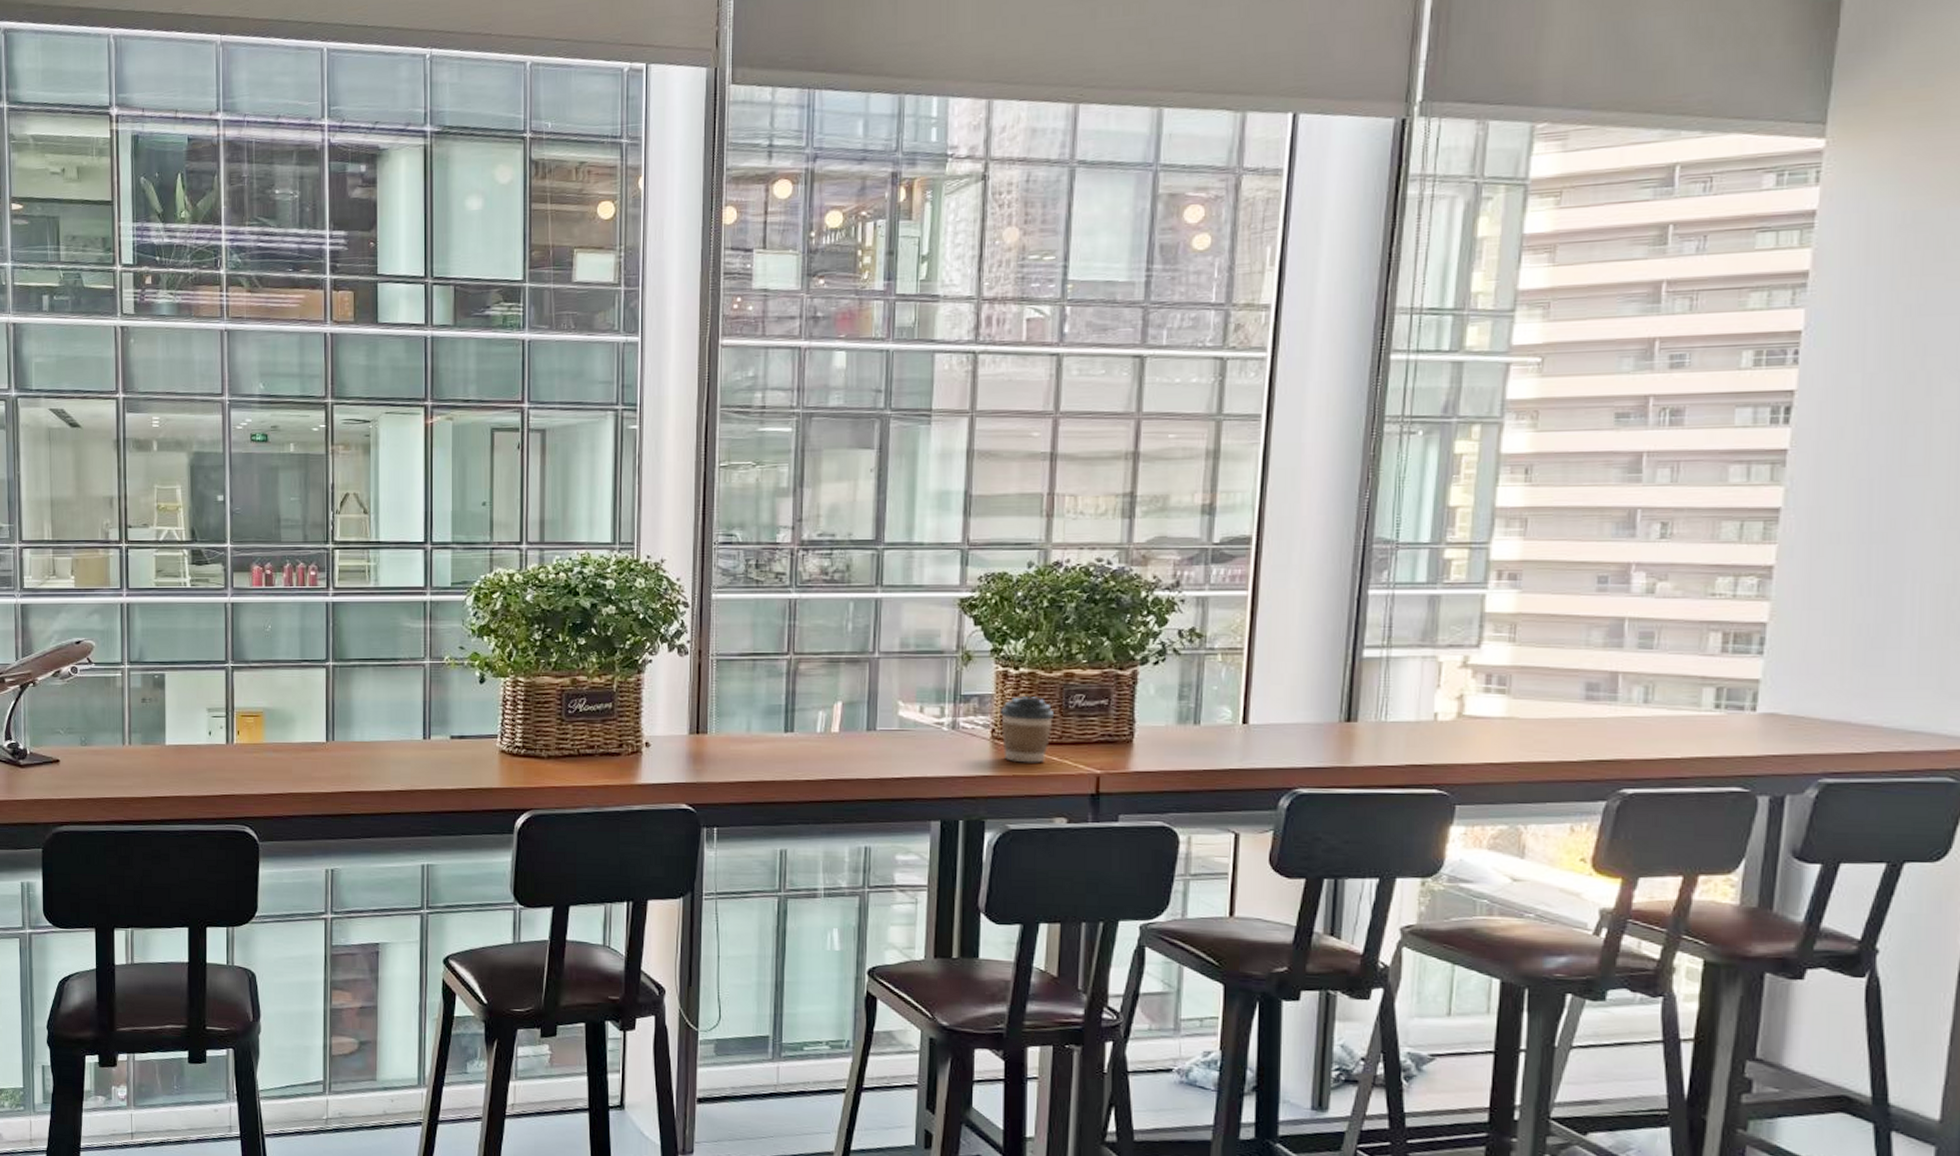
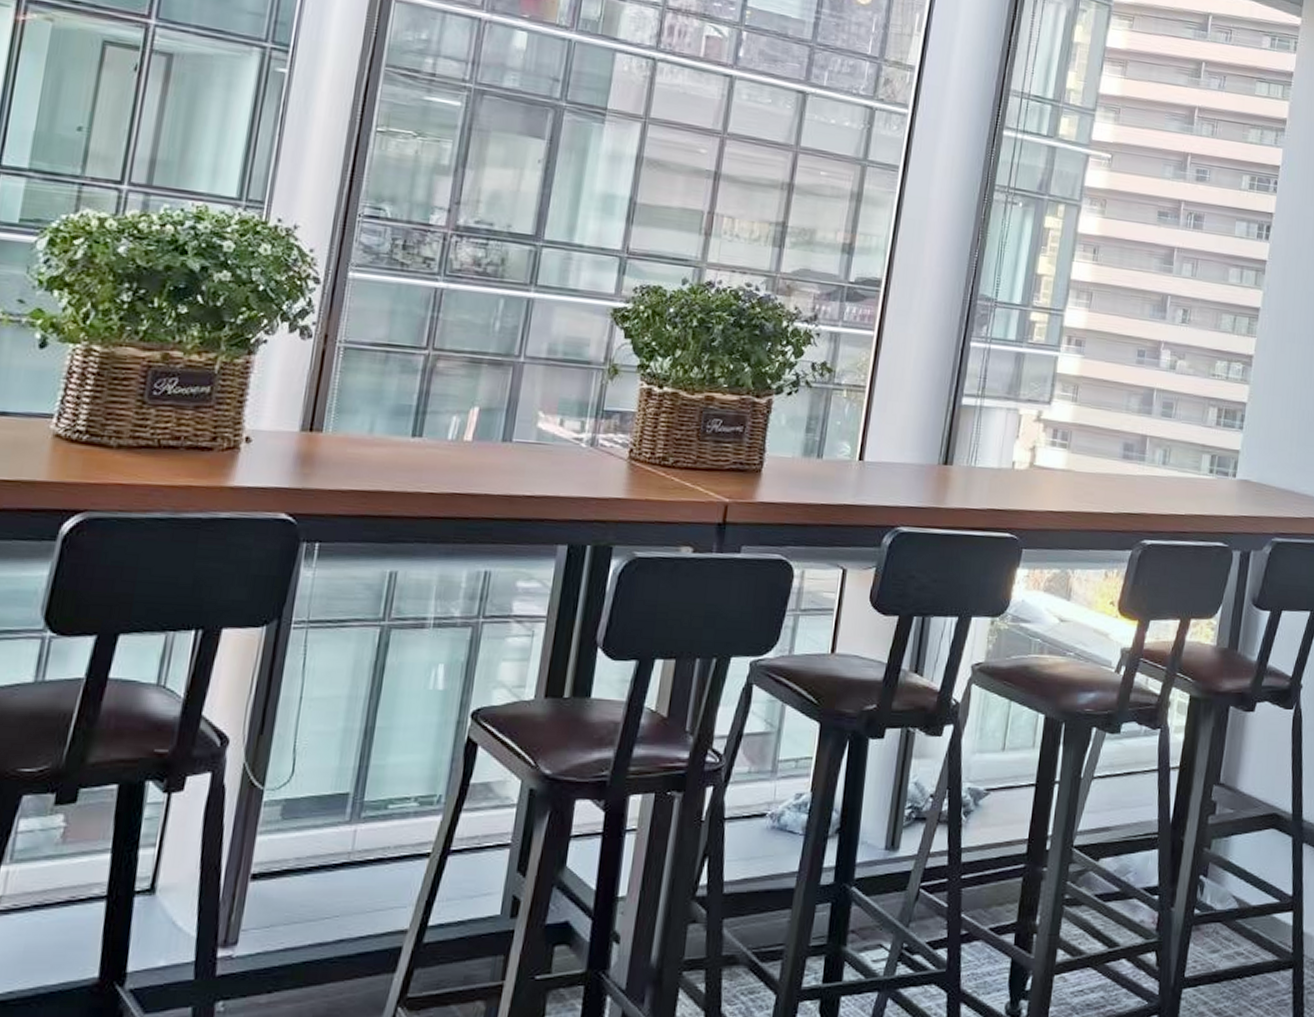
coffee cup: present [1001,697,1055,763] -> none [639,417,693,488]

